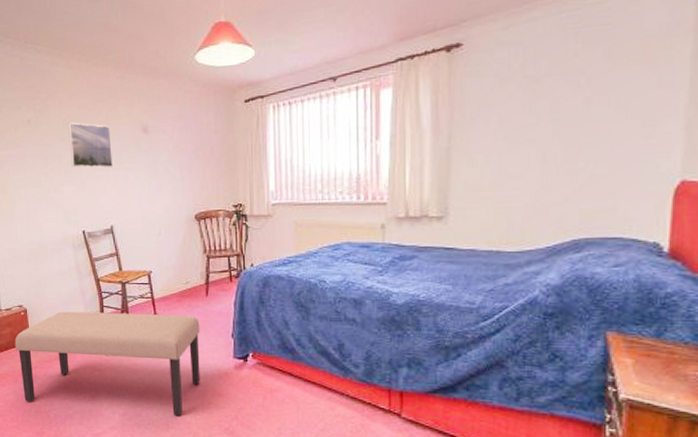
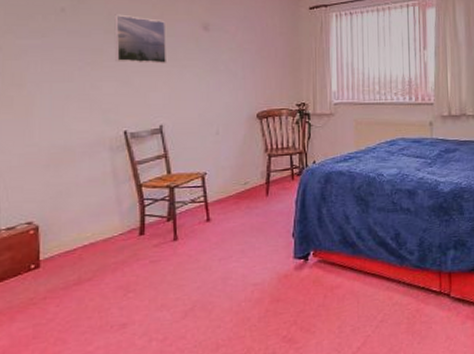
bench: present [14,311,201,417] -> none [16,217,259,345]

